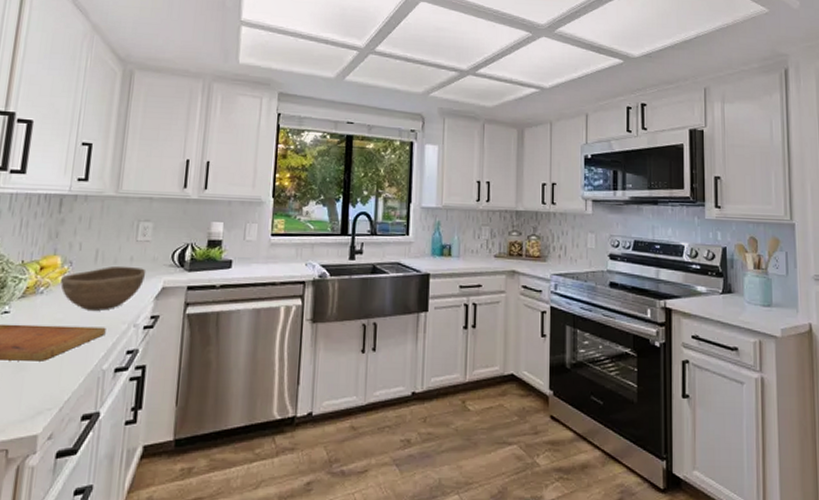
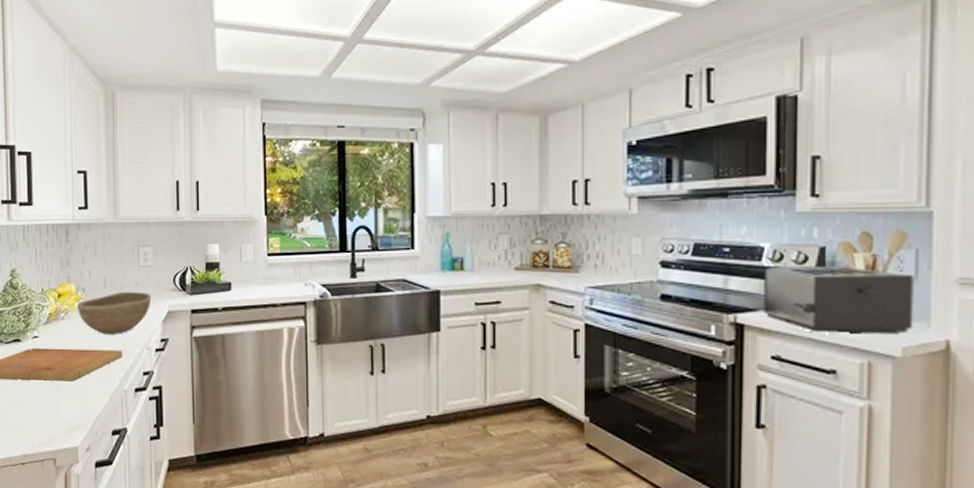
toaster: none [685,261,787,318] -> present [764,265,914,334]

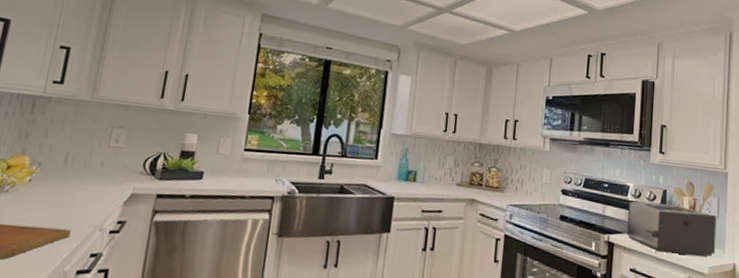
bowl: present [77,291,152,334] -> none [27,169,117,213]

